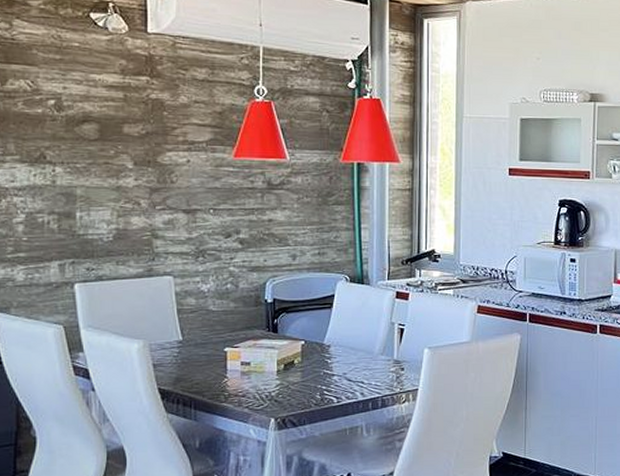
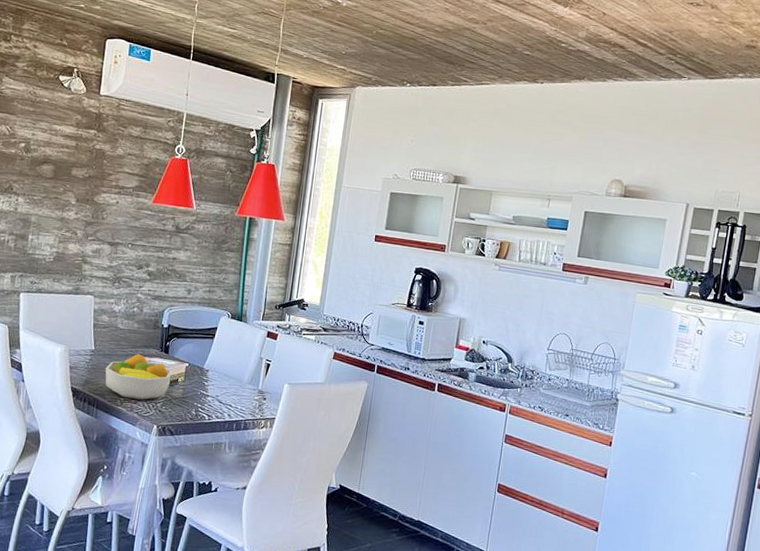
fruit bowl: none [199,338,285,392] -> present [105,354,172,400]

